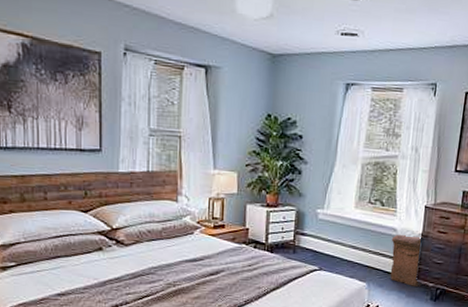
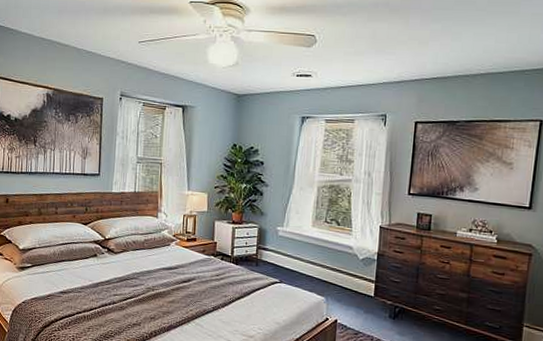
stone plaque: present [390,234,424,288] -> none [347,252,382,305]

